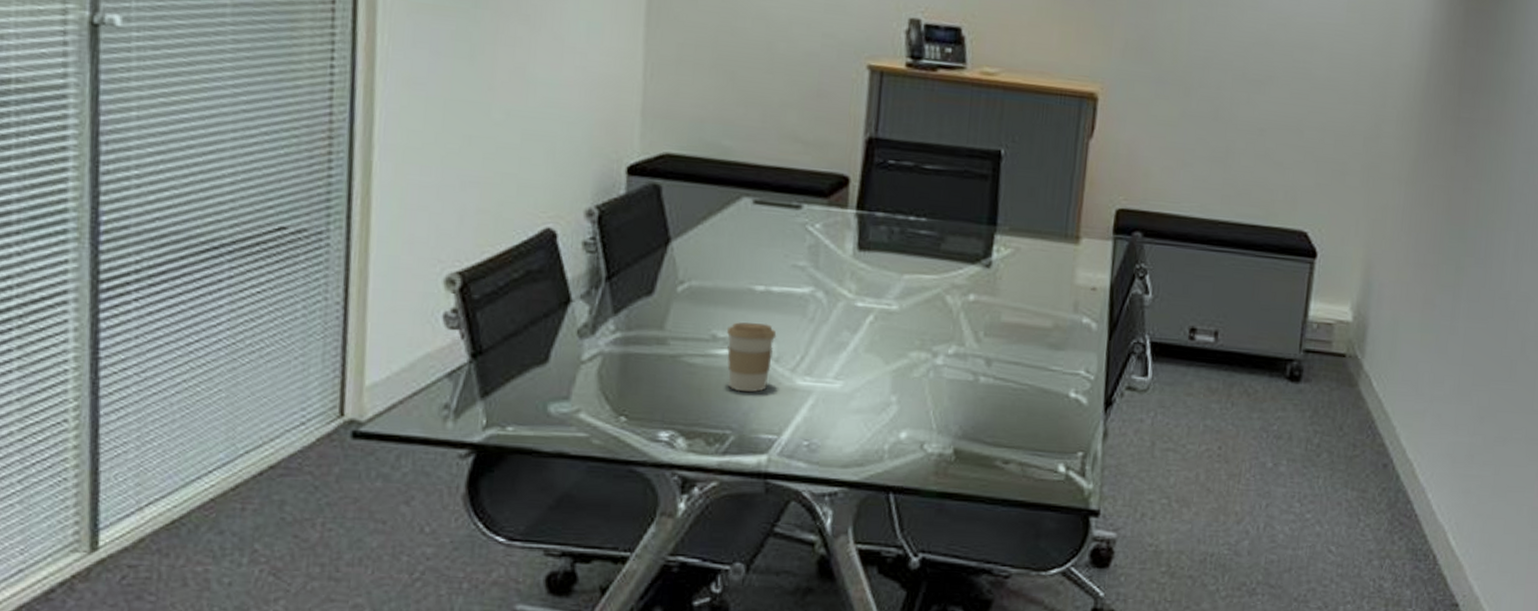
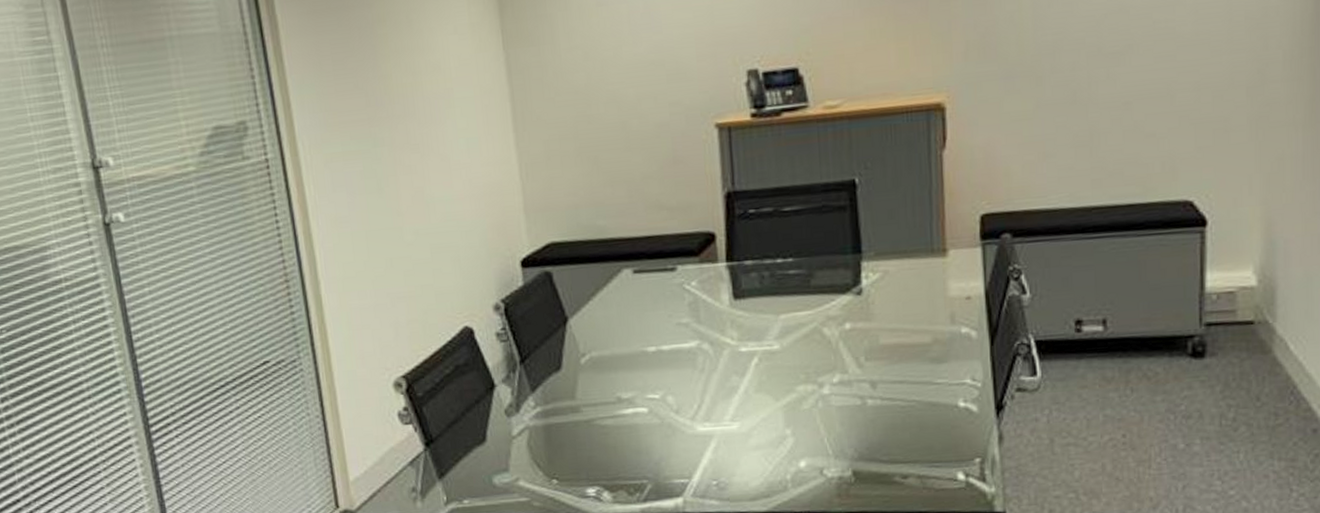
coffee cup: present [726,322,777,392] -> none [628,380,673,445]

